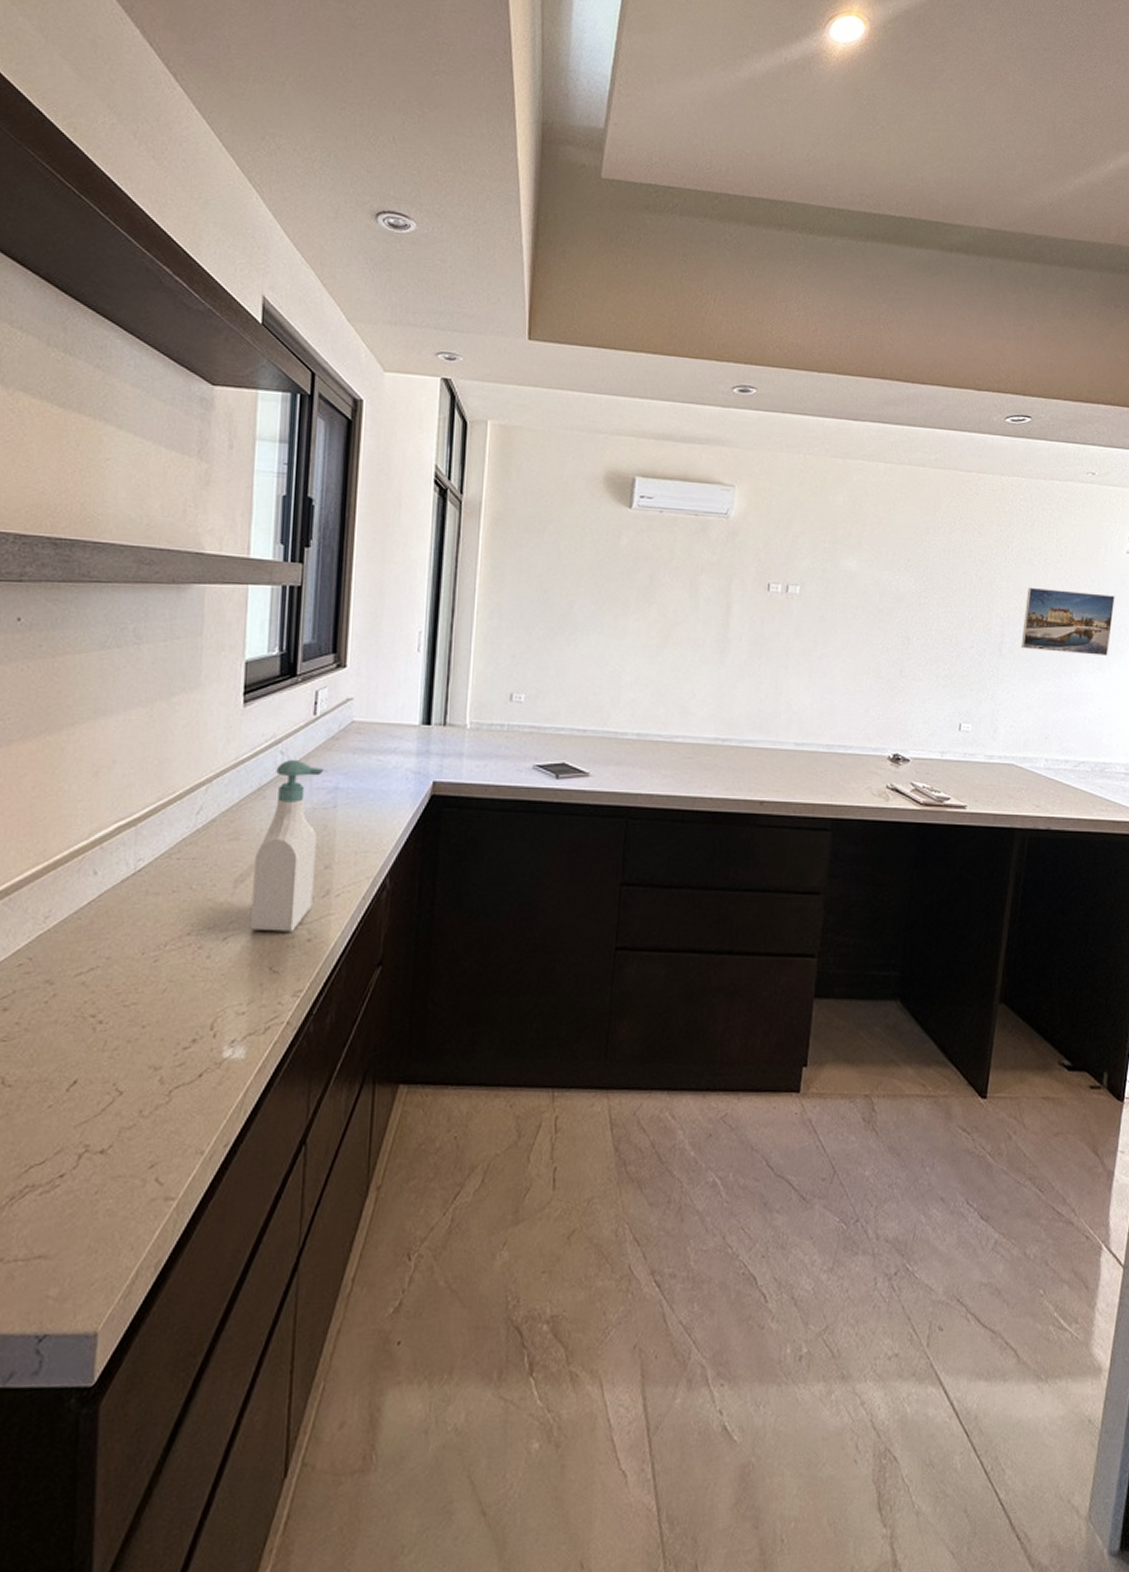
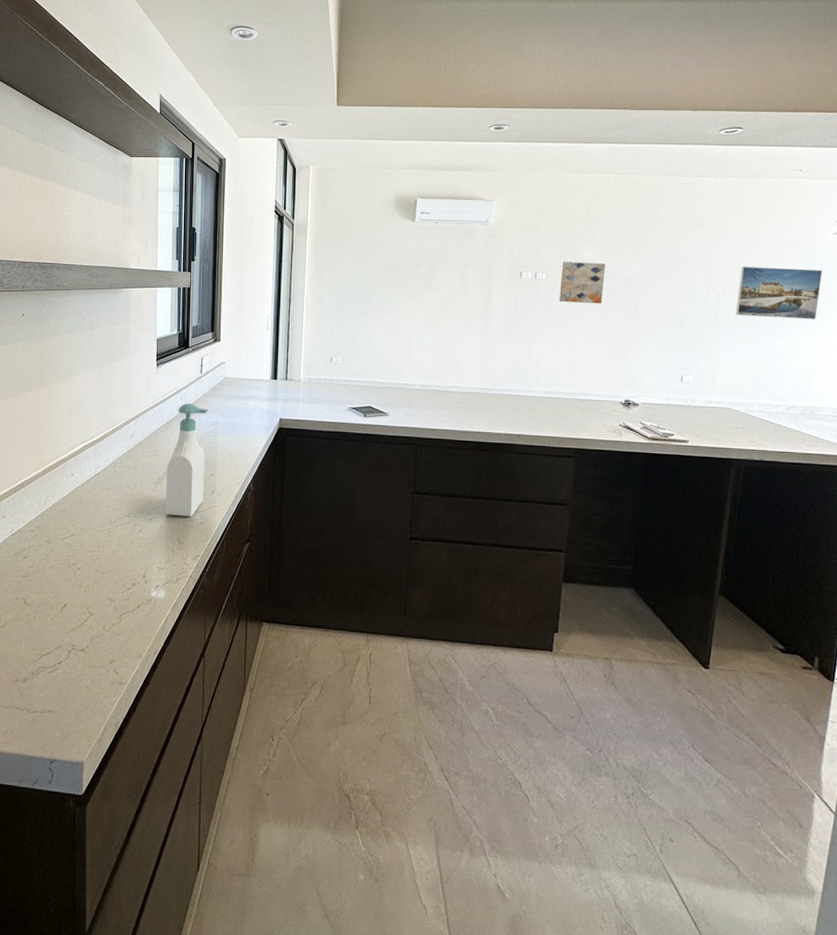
wall art: none [816,572,873,629] -> present [559,262,606,304]

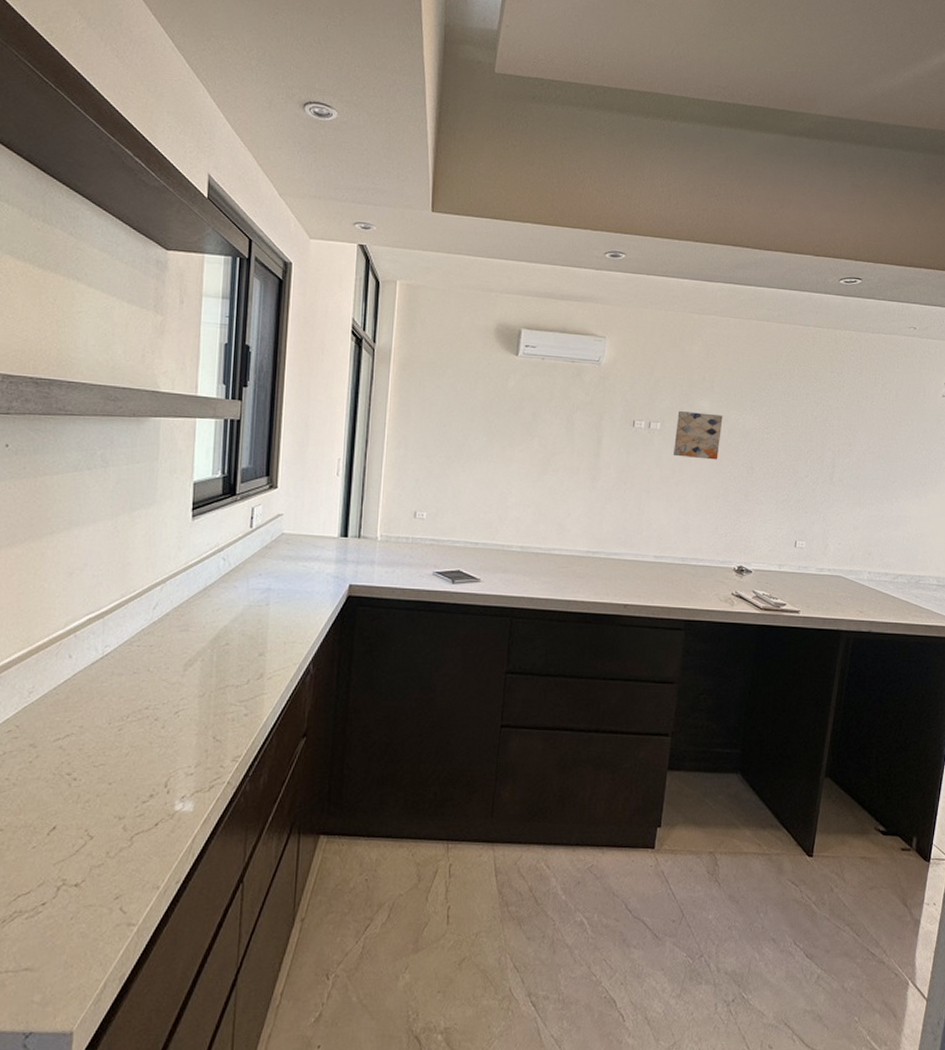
soap bottle: present [166,403,209,517] -> none [198,564,259,708]
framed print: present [736,266,823,319] -> none [849,425,932,484]

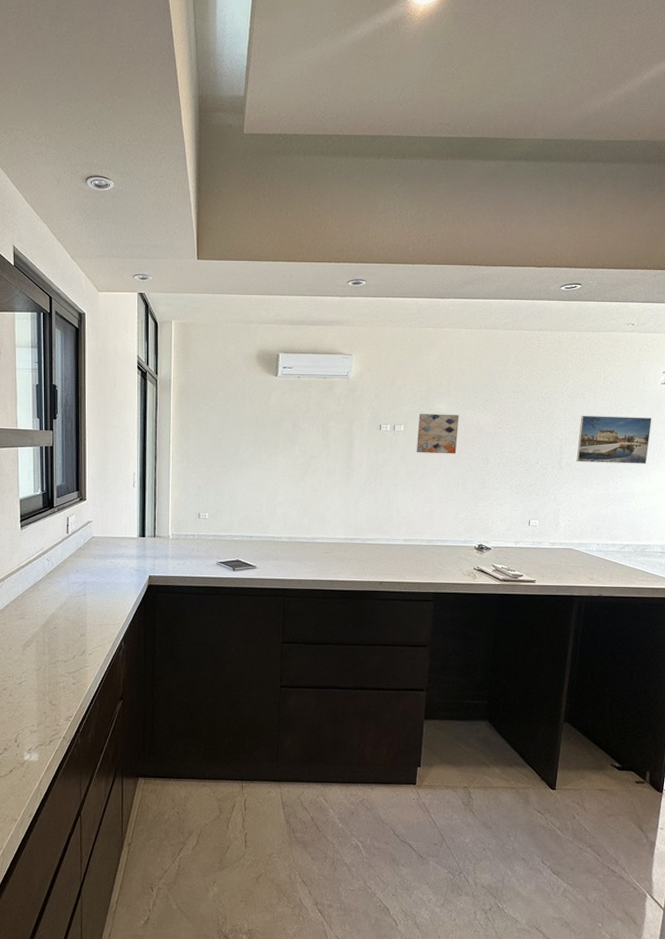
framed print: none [849,425,932,484] -> present [576,415,652,464]

